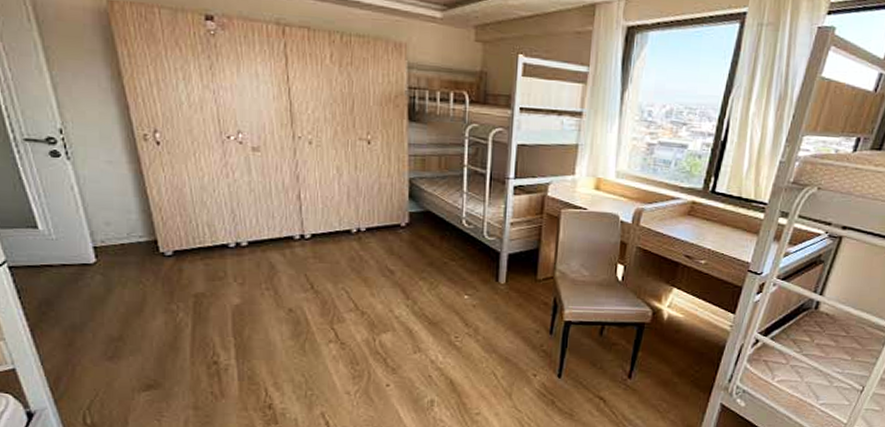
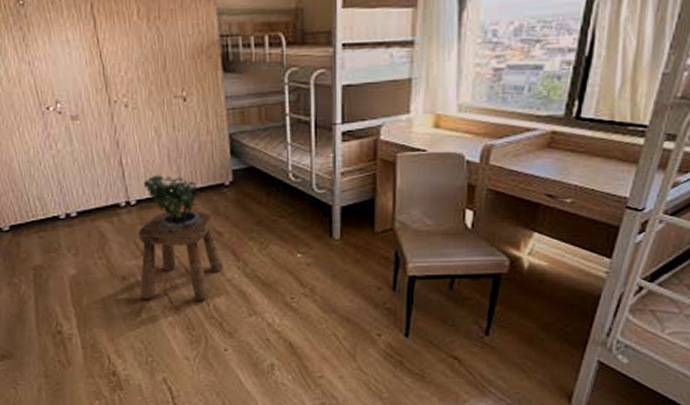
stool: none [306,247,392,336] -> present [138,211,223,301]
potted plant: none [319,209,379,268] -> present [143,171,206,232]

